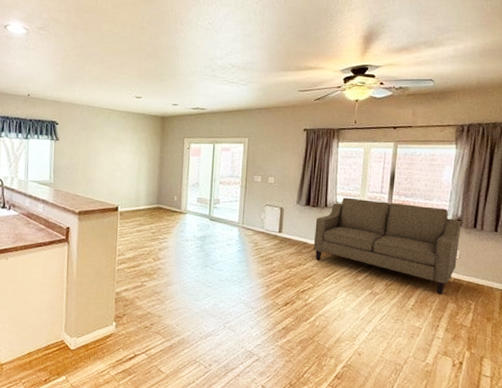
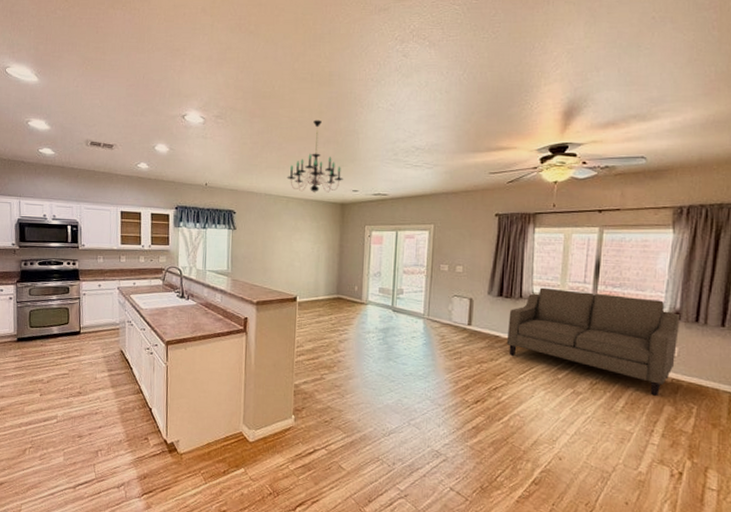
chandelier: none [109,35,164,106] -> present [287,120,343,194]

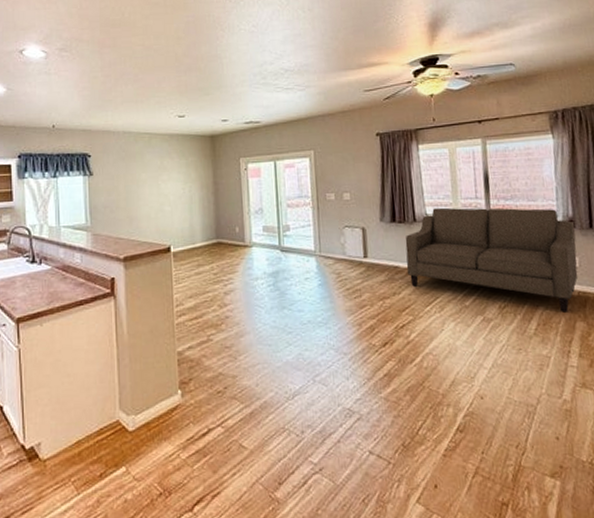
chandelier: present [287,120,343,194] -> none [146,46,210,127]

